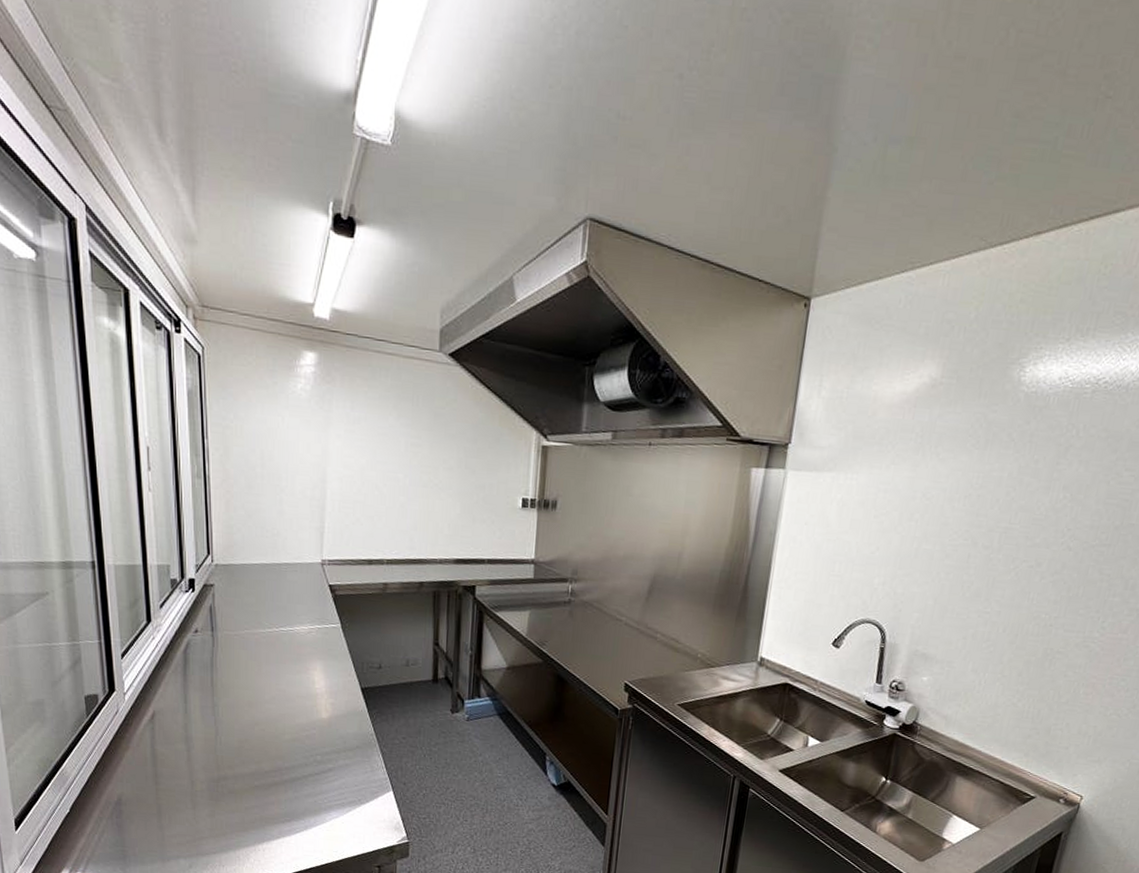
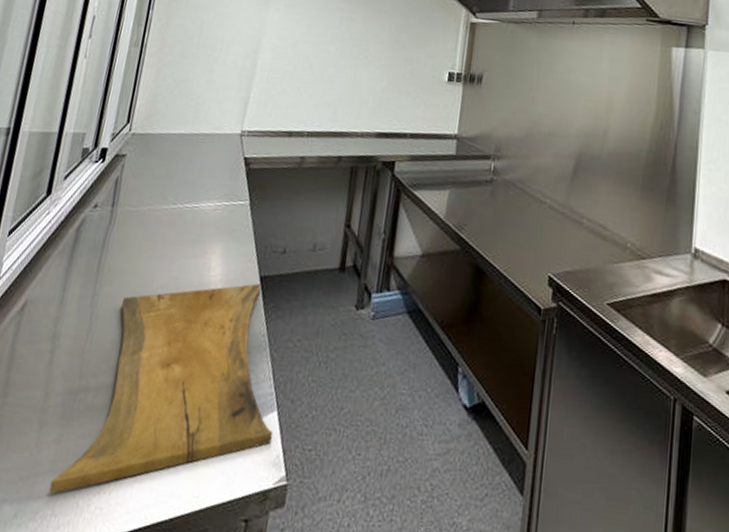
cutting board: none [213,693,392,851] -> present [48,283,273,494]

